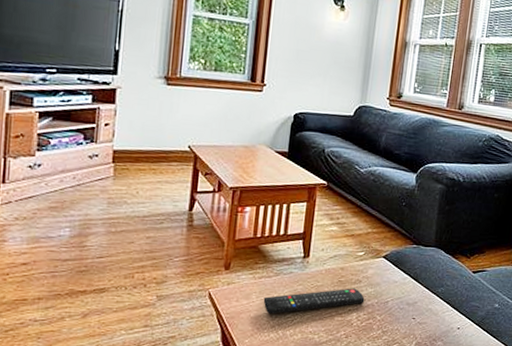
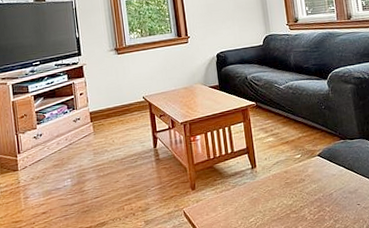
remote control: present [263,288,365,314] -> none [227,187,312,222]

